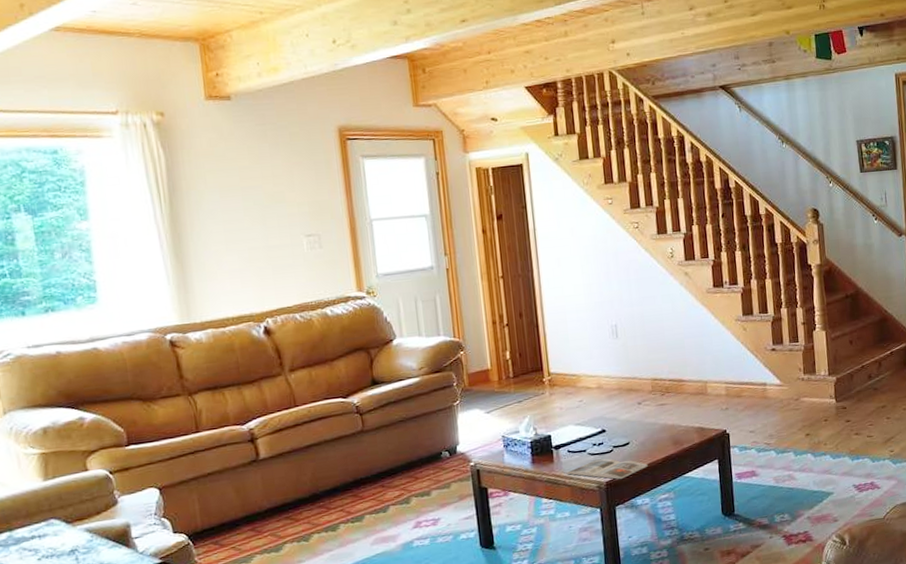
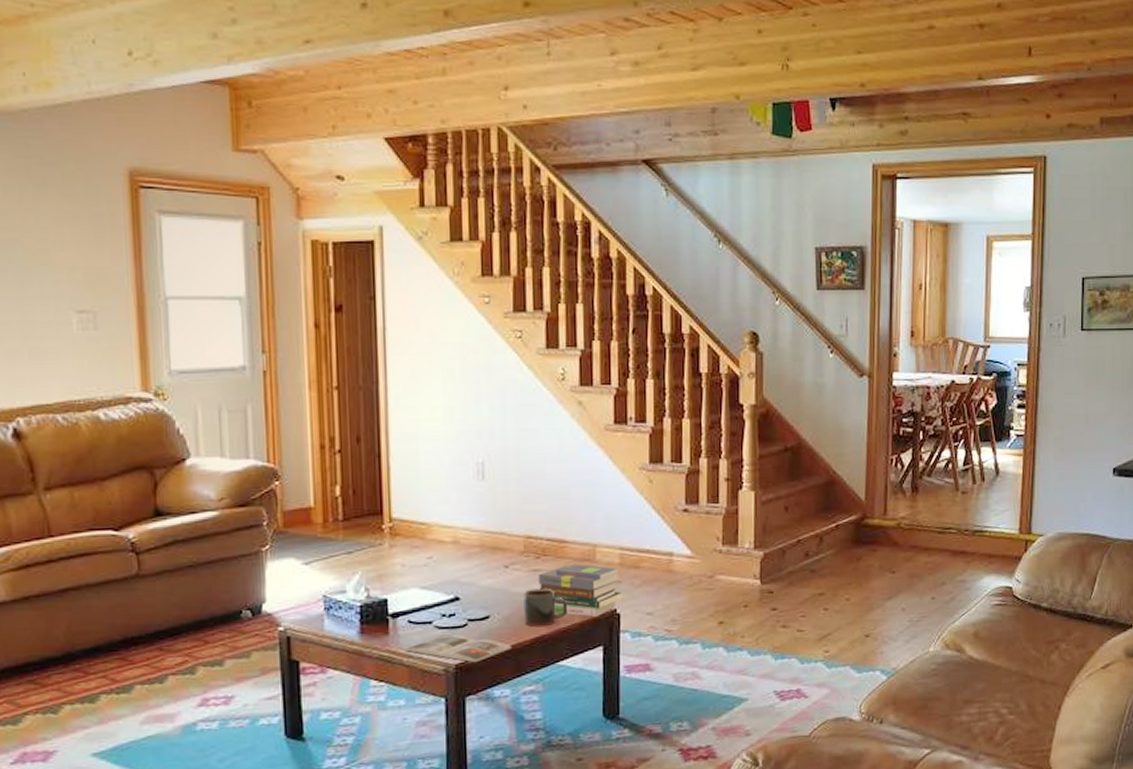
mug: none [654,418,689,449] -> present [523,588,568,628]
books: none [664,397,730,438] -> present [538,563,622,618]

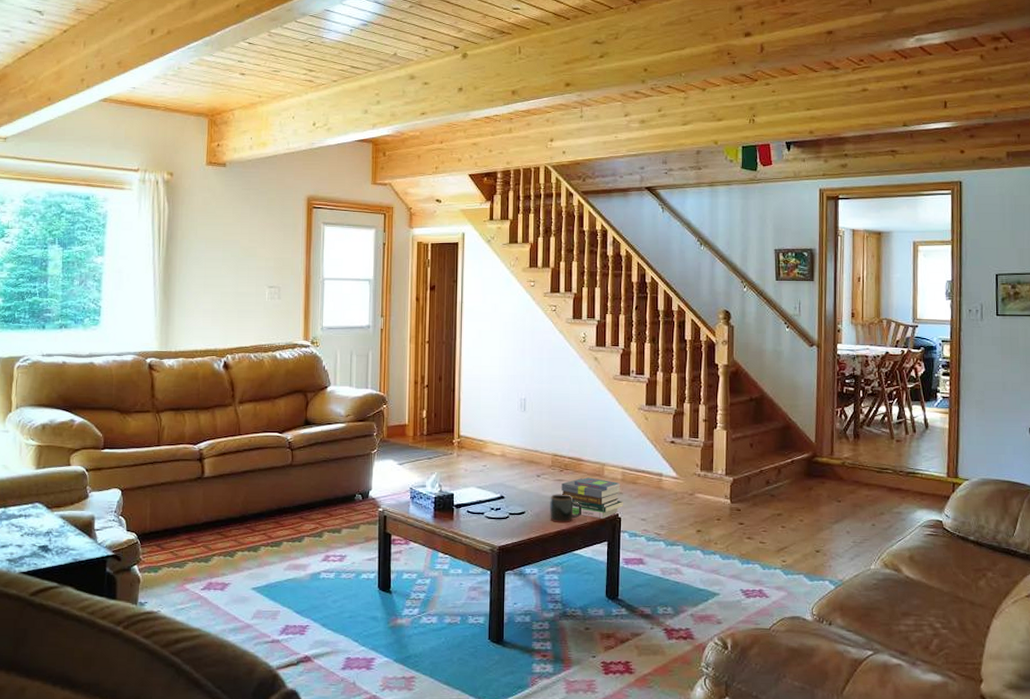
magazine: present [404,634,513,663] -> none [463,523,541,547]

